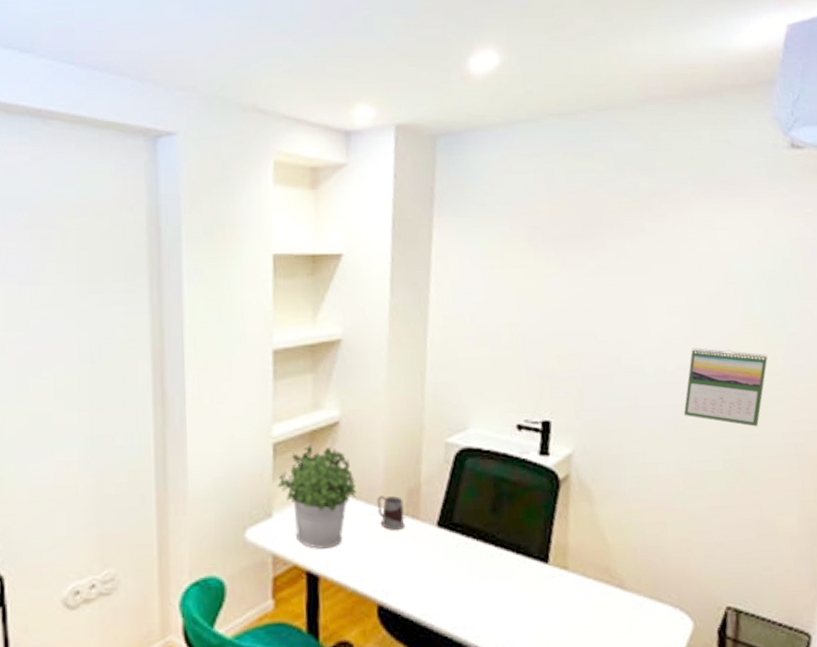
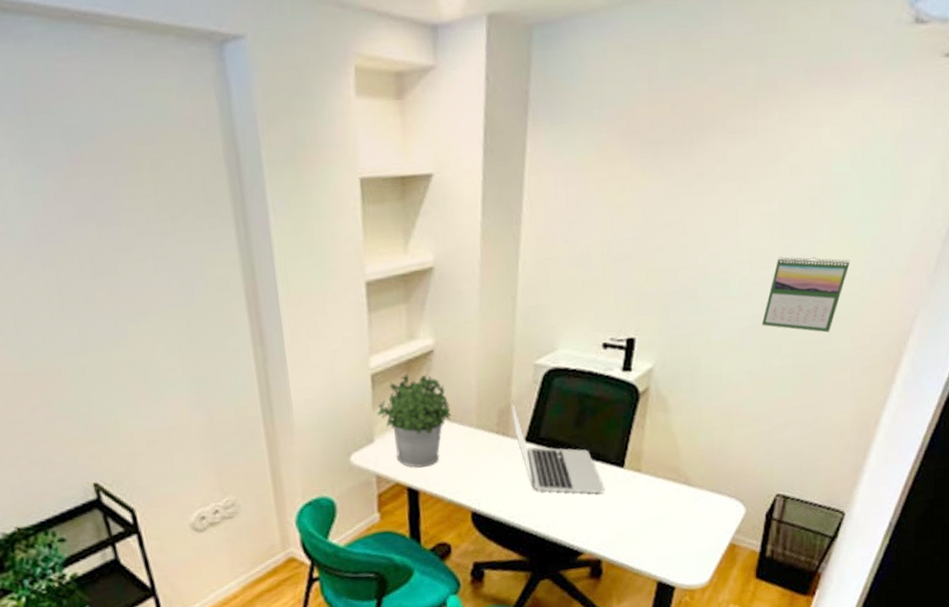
mug: present [377,495,405,530] -> none [470,417,496,447]
laptop: none [420,478,528,593] -> present [510,399,604,494]

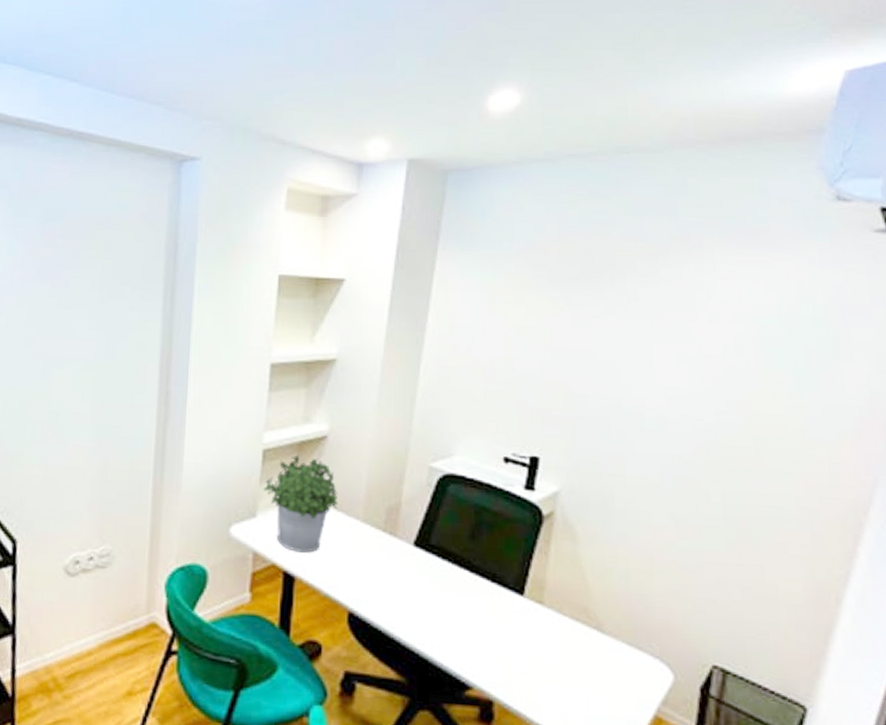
laptop: present [510,399,604,494] -> none [401,498,500,621]
calendar: present [761,256,850,333] -> none [684,399,786,486]

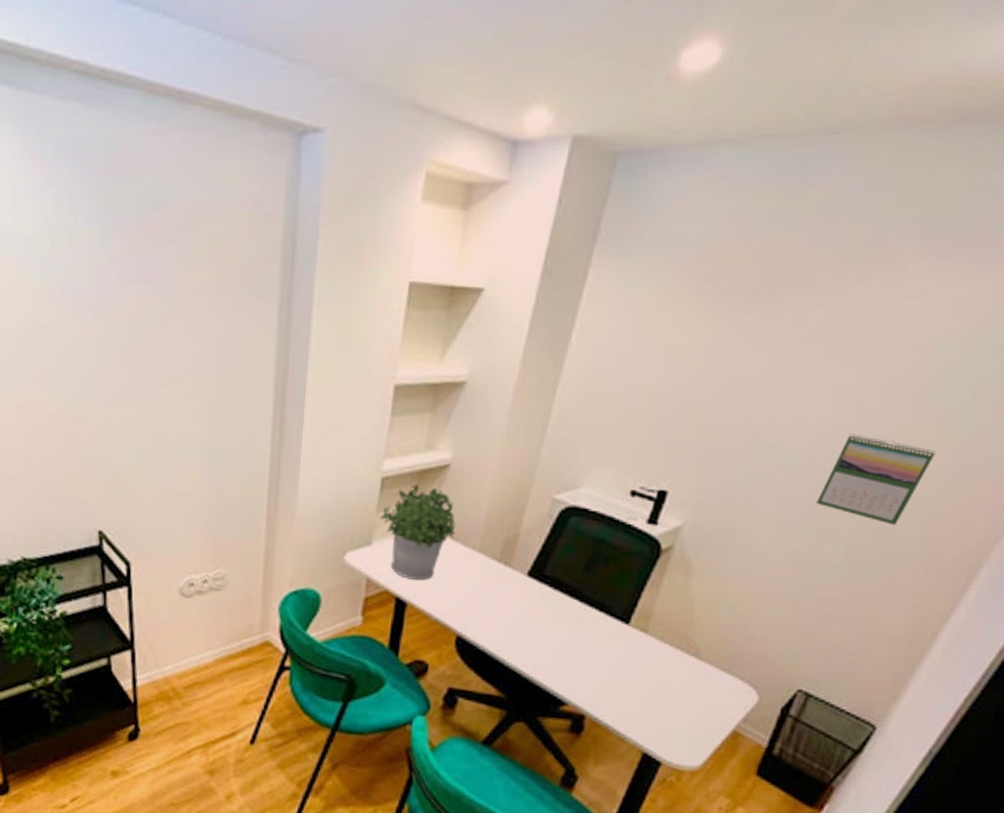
calendar: none [684,399,786,486] -> present [815,433,936,526]

